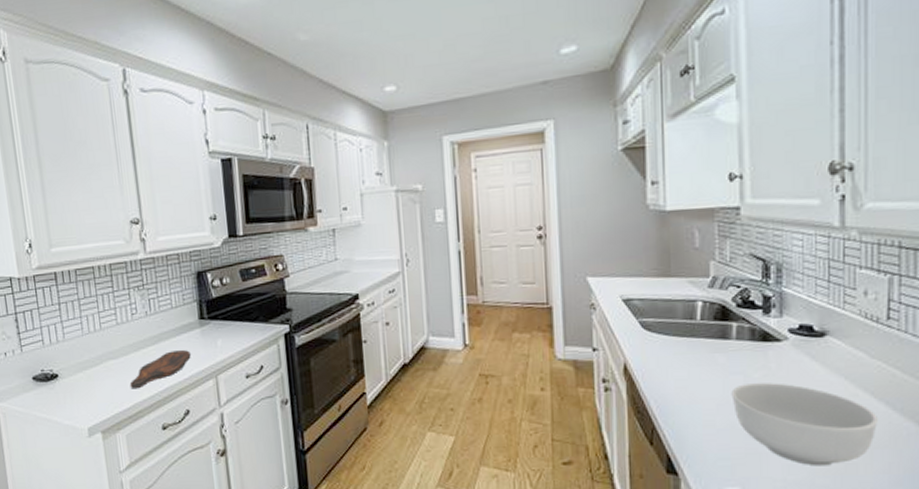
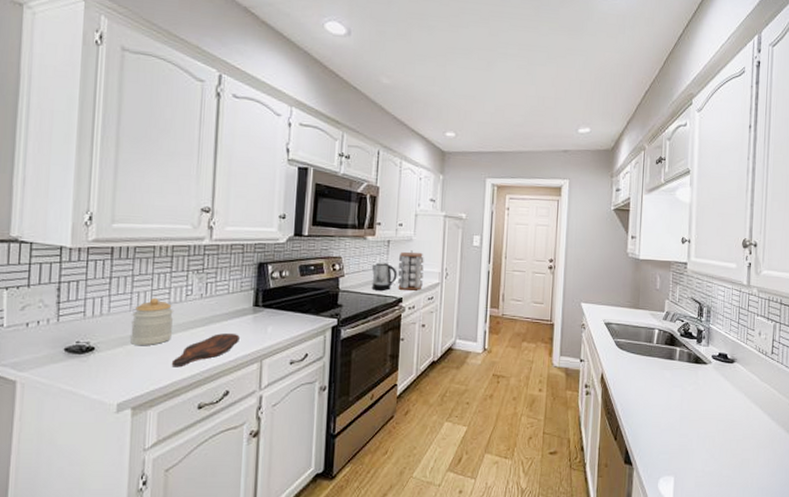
jar: none [85,319,125,370] -> present [130,297,174,346]
kettle: none [318,254,349,288] -> present [371,262,397,291]
spice rack: none [347,237,380,285] -> present [398,250,424,291]
bowl: present [731,383,878,466] -> none [672,395,763,461]

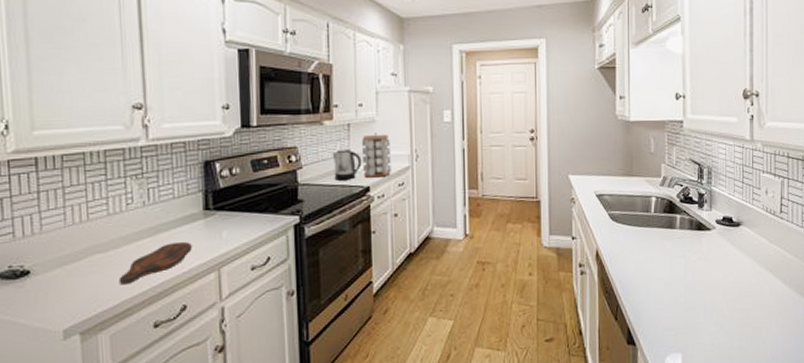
jar: present [130,297,174,346] -> none [68,210,116,265]

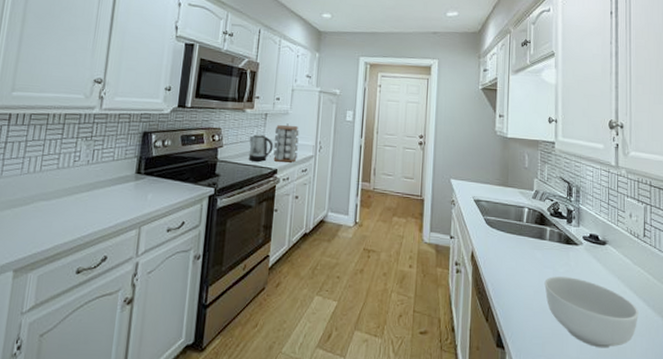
cutting board: present [118,242,192,285] -> none [55,199,121,231]
bowl: none [676,264,774,332] -> present [544,276,638,348]

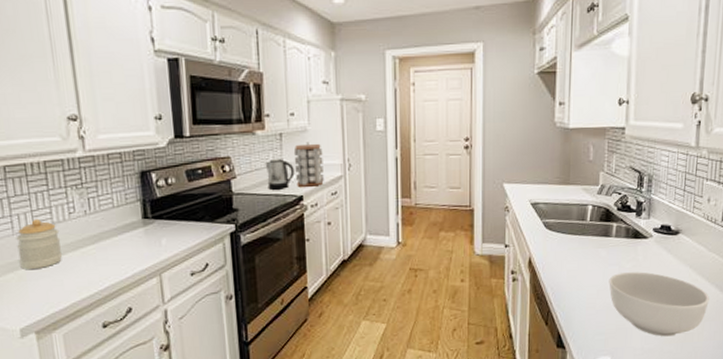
jar: none [18,162,62,209] -> present [16,218,62,270]

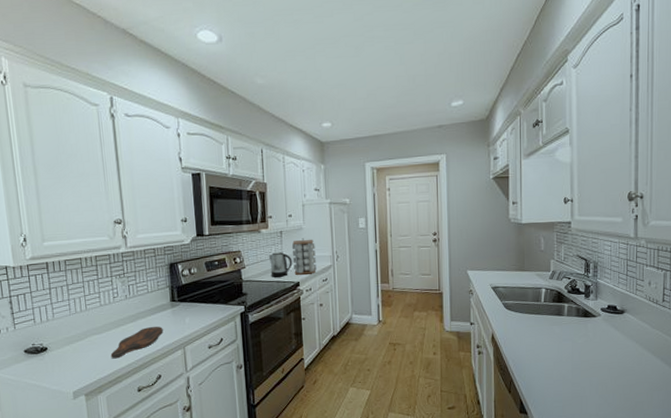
jar: present [16,218,62,270] -> none [72,302,107,344]
cutting board: none [67,249,134,289] -> present [110,327,163,359]
bowl: present [609,272,709,337] -> none [563,346,656,405]

